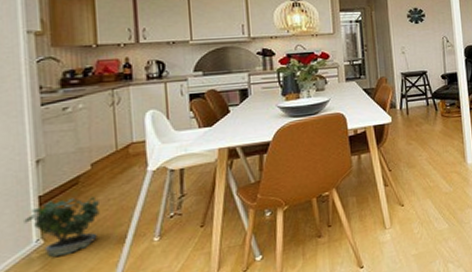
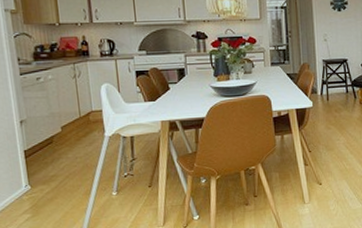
potted plant: present [24,196,101,257] -> none [15,154,71,200]

